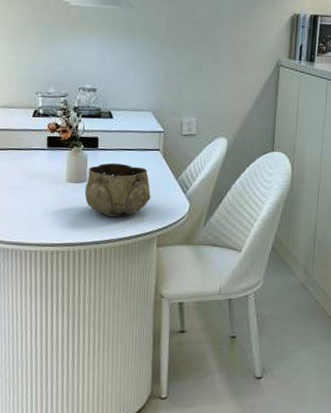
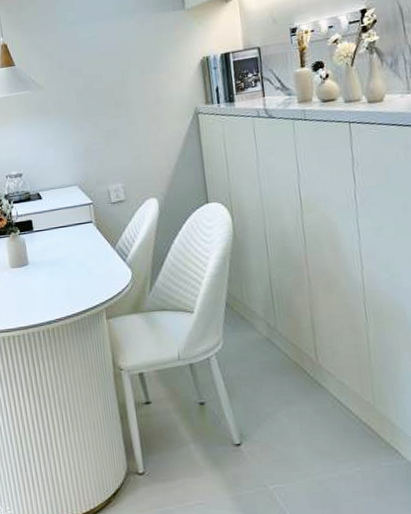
decorative bowl: present [84,163,151,218] -> none [28,241,92,296]

